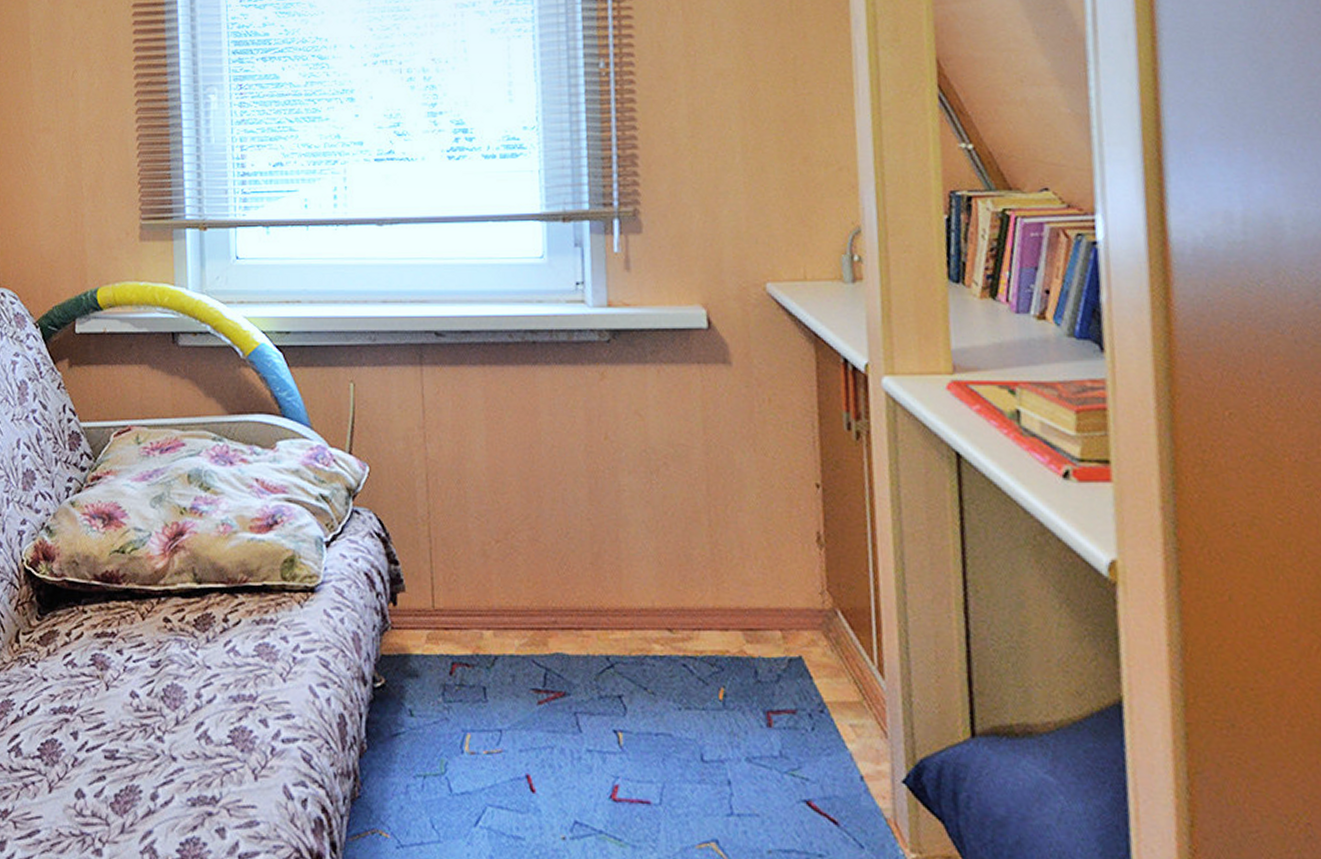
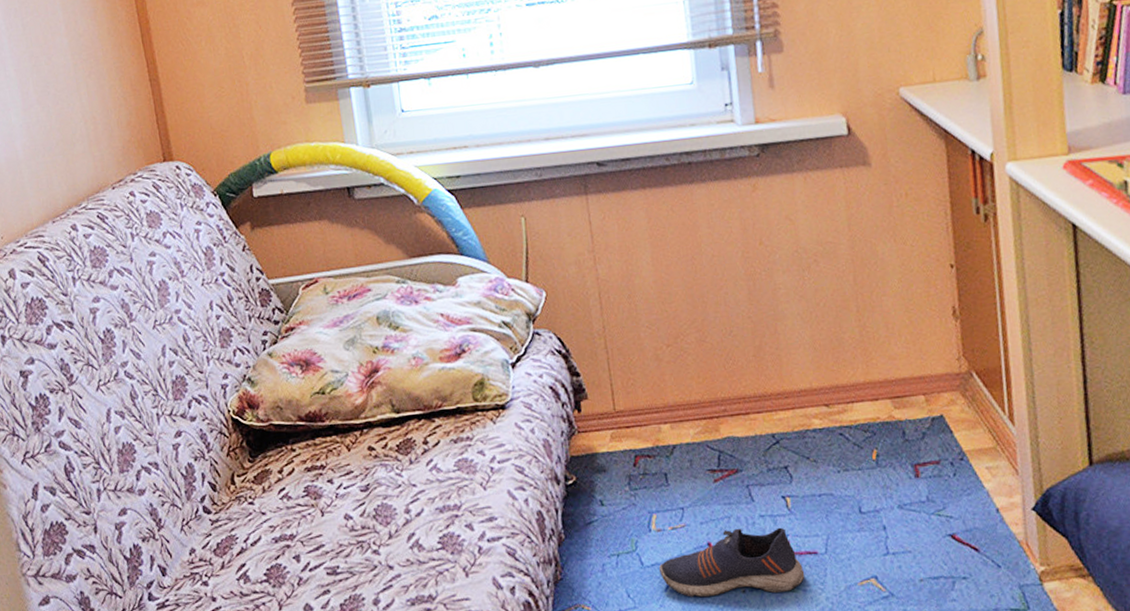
shoe: none [470,761,635,846] -> present [659,527,805,598]

